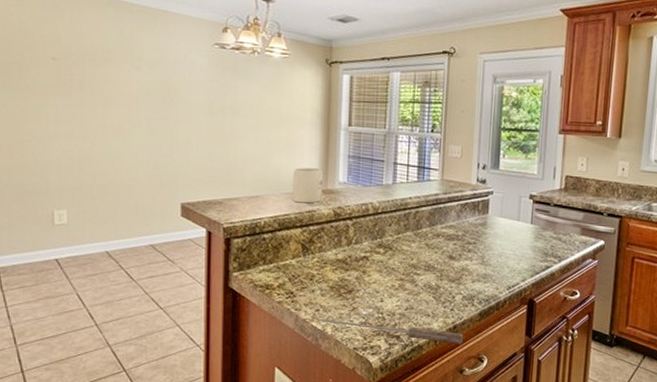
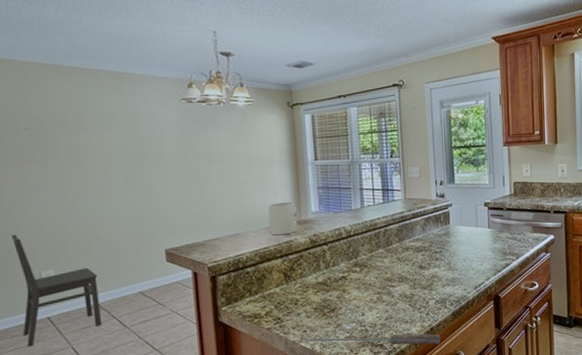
dining chair: none [29,168,110,287] -> present [12,234,102,347]

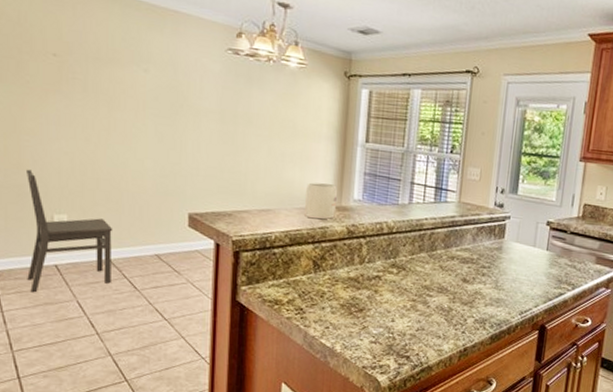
kitchen knife: present [304,334,441,345] -> none [325,336,474,368]

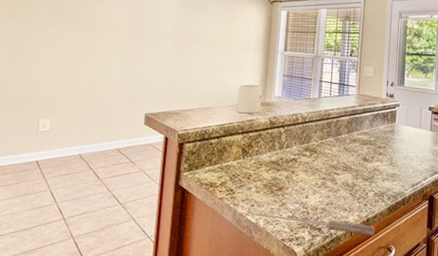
dining chair: present [27,169,113,293] -> none [13,84,85,186]
kitchen knife: none [325,336,474,368] -> present [250,213,375,237]

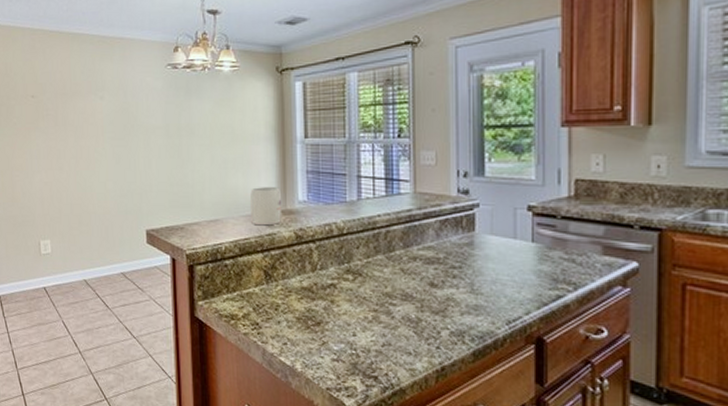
kitchen knife: present [250,213,375,237] -> none [283,353,455,392]

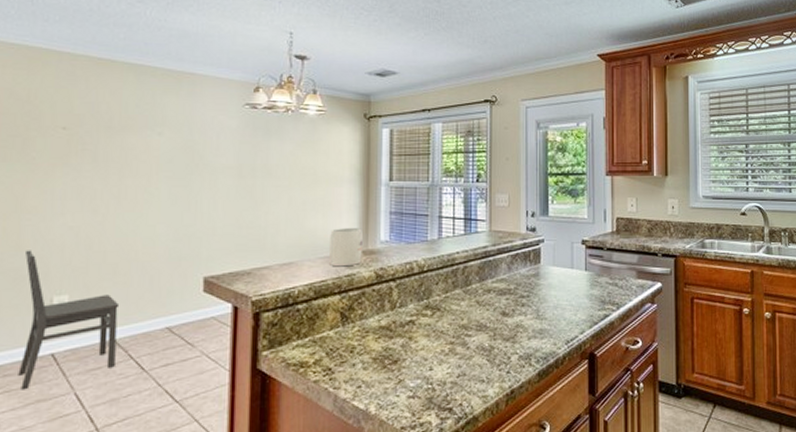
dining chair: none [19,201,87,314] -> present [18,250,120,390]

